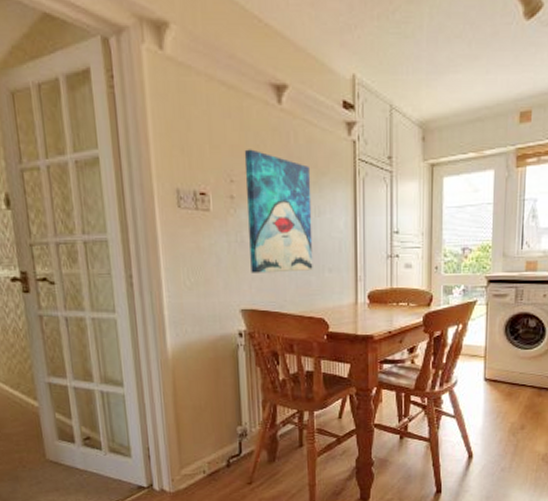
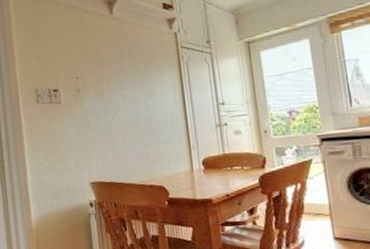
wall art: present [244,149,313,273] -> none [86,51,150,151]

